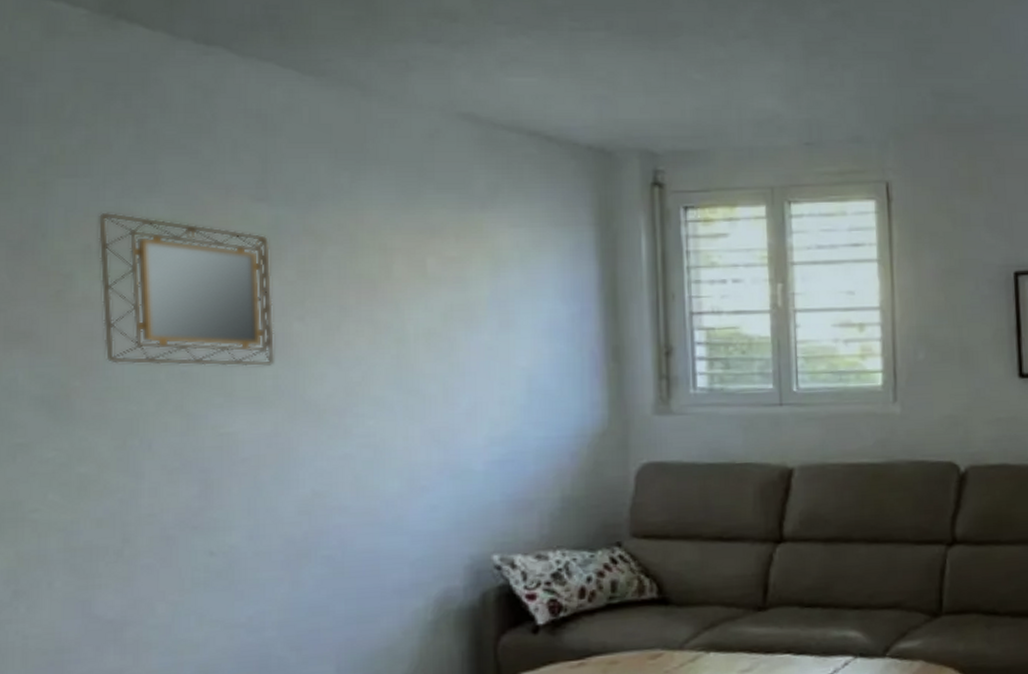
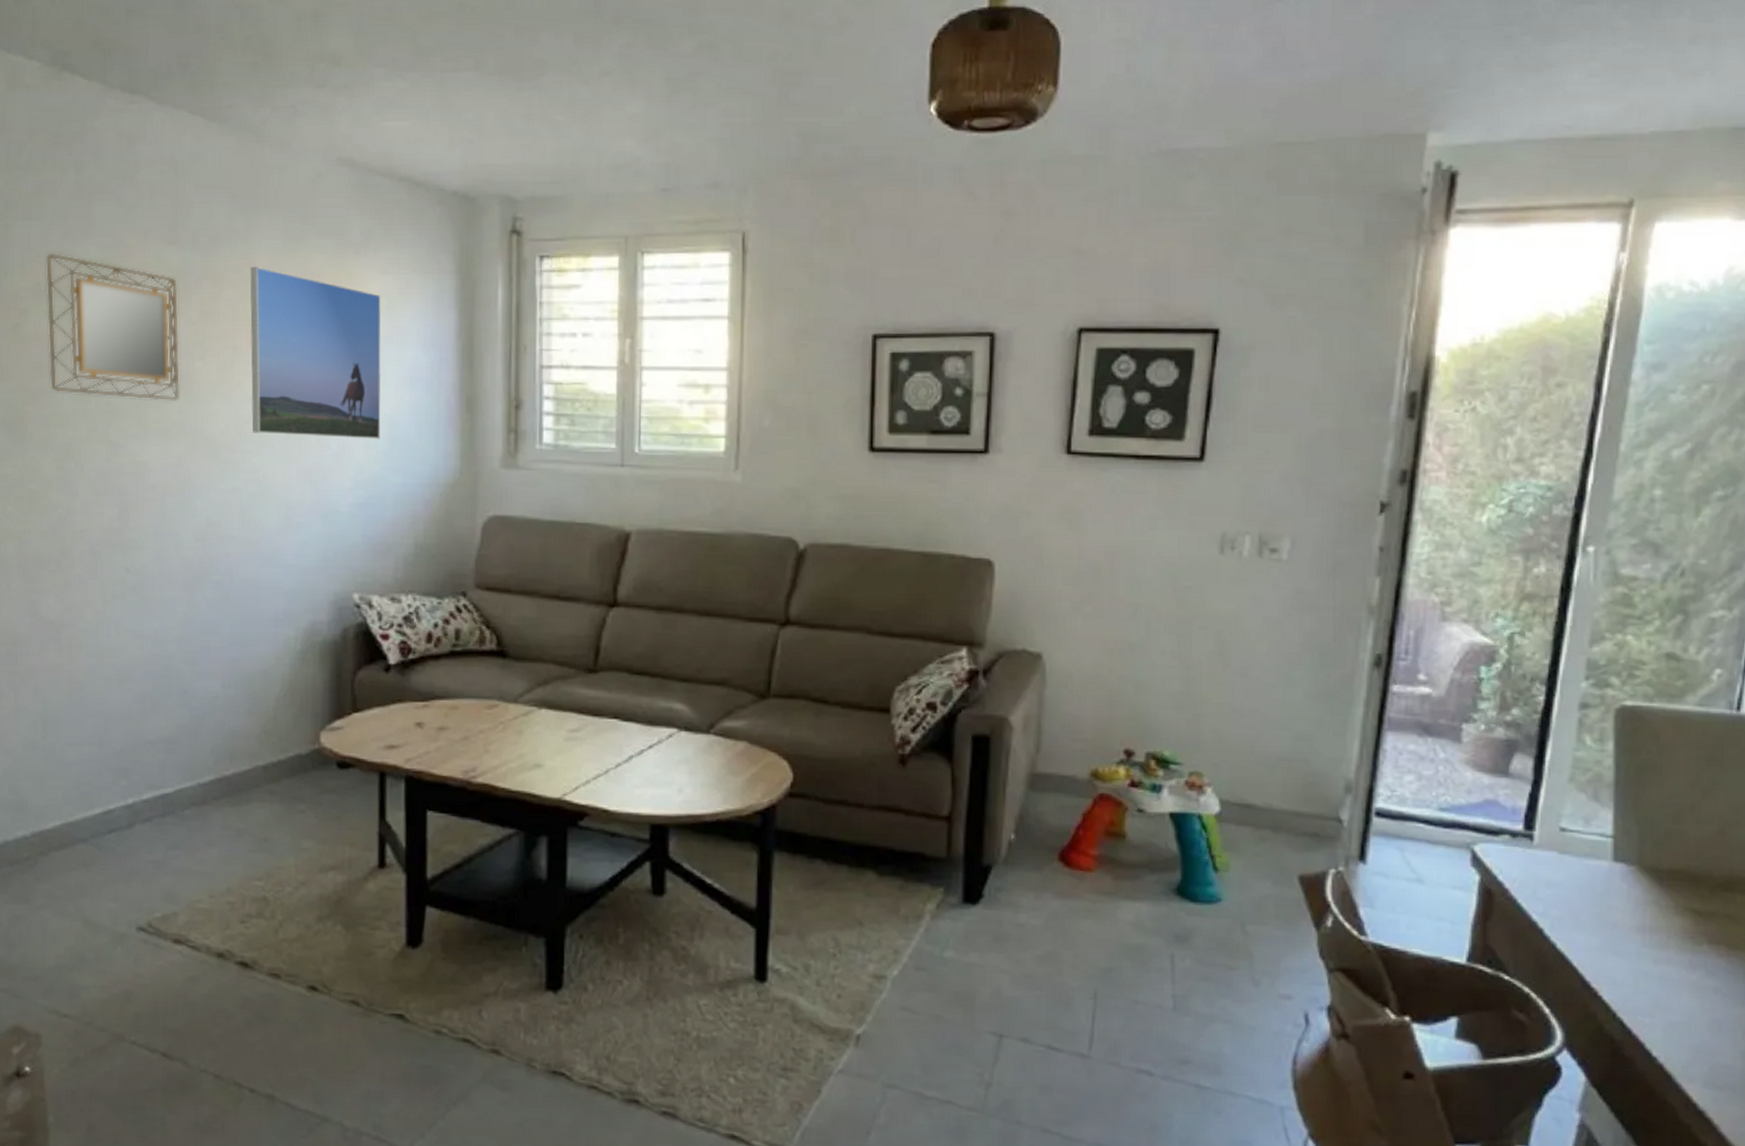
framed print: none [358,222,518,396] -> present [250,266,381,439]

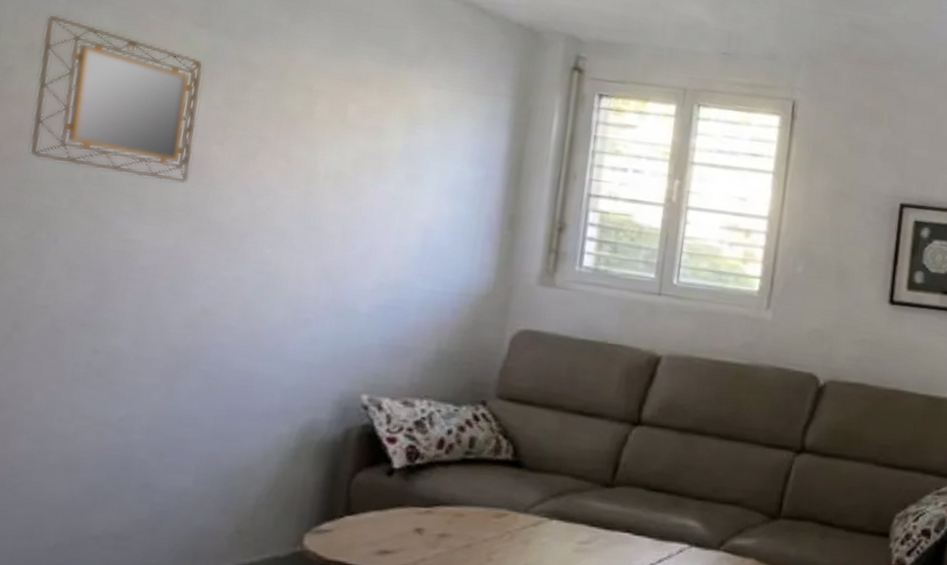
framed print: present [250,266,381,439] -> none [269,61,431,245]

